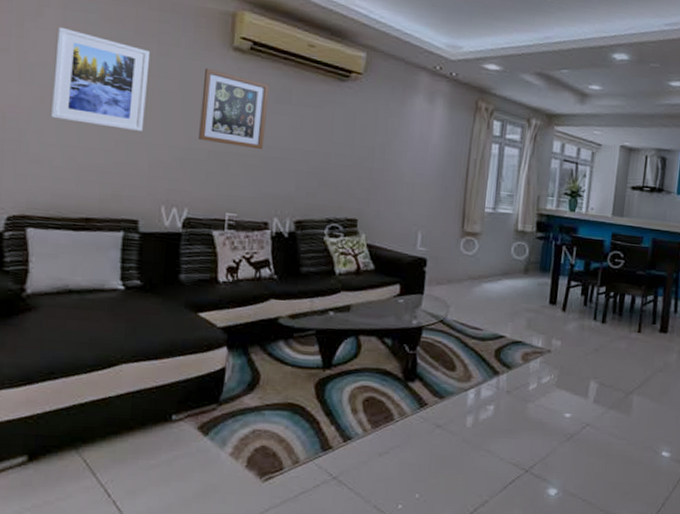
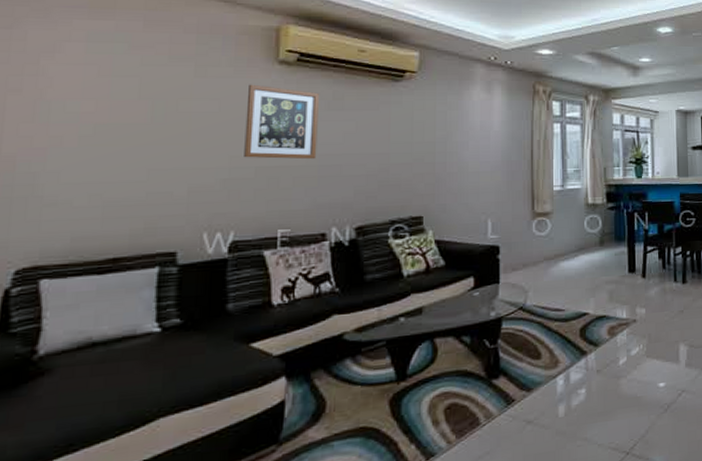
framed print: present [50,26,151,131] -> none [69,60,187,157]

